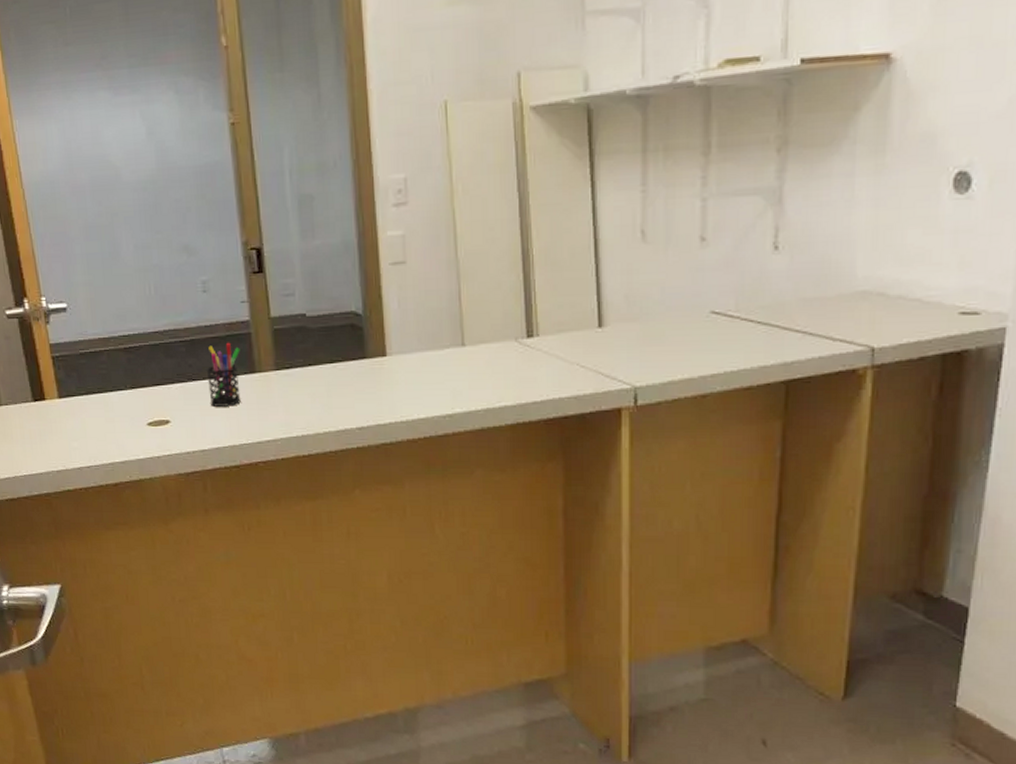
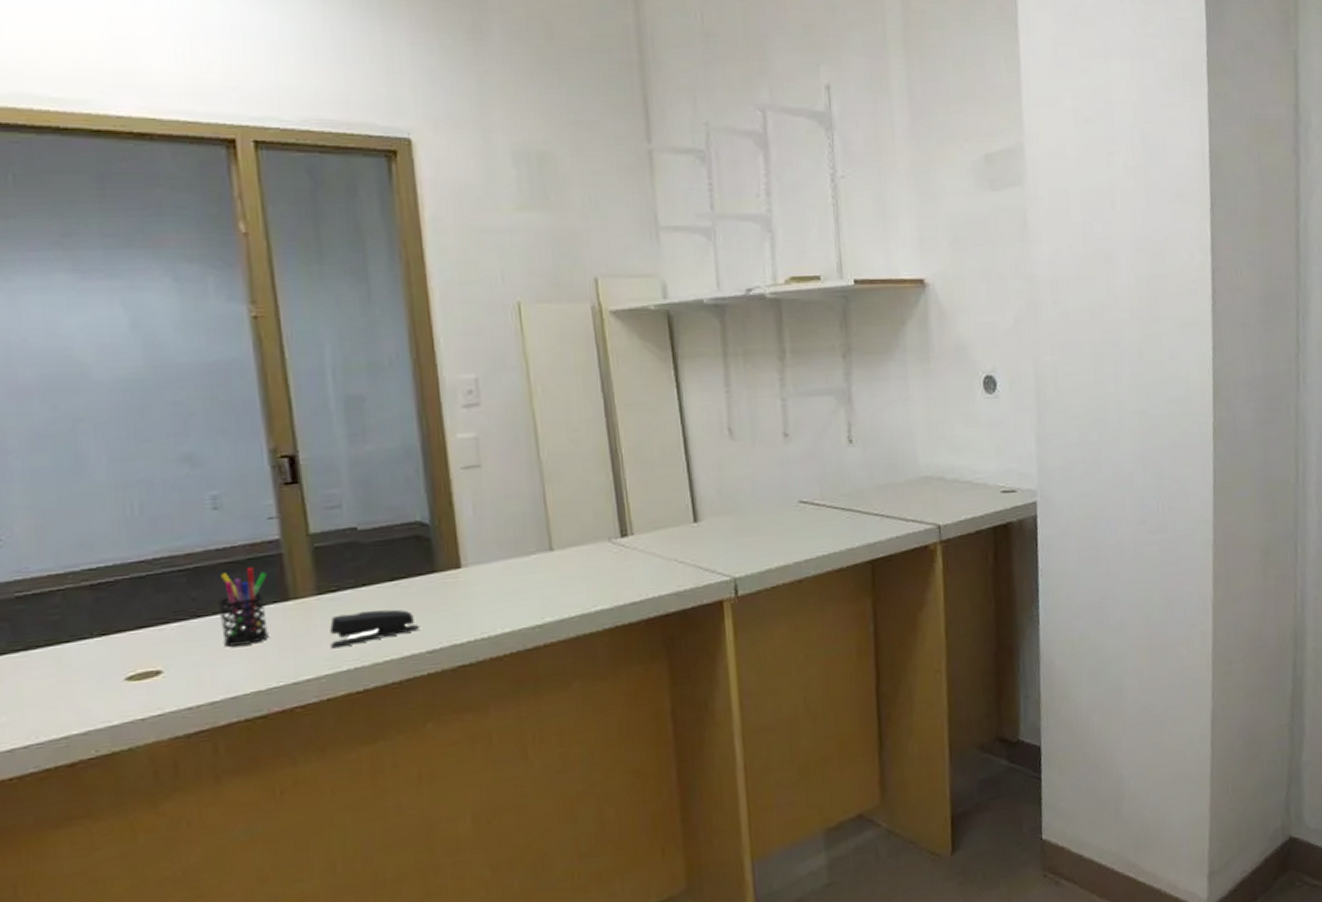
stapler: none [284,387,352,417] -> present [330,609,420,649]

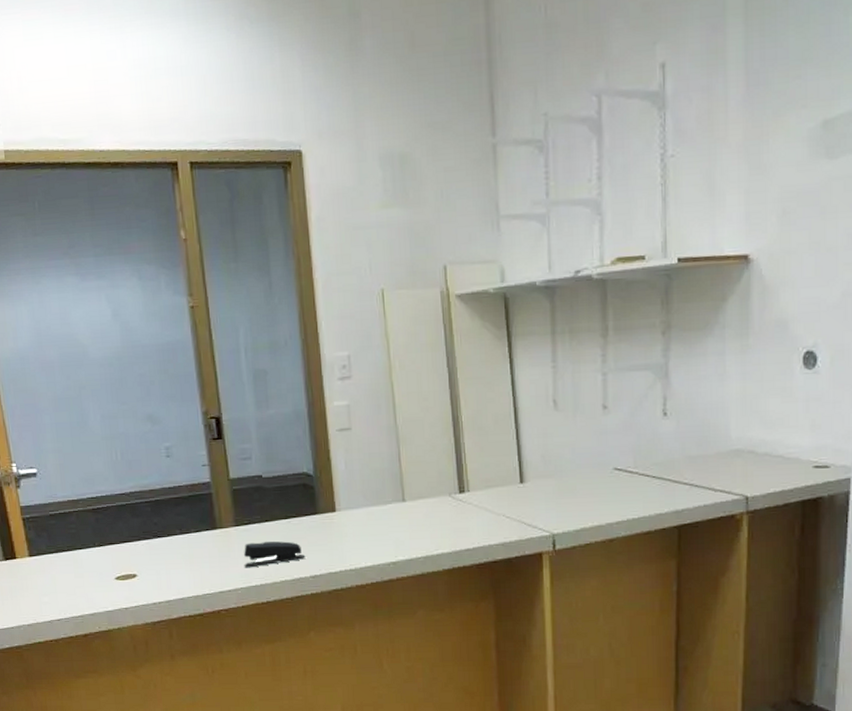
pen holder: present [217,566,269,647] -> none [170,502,203,561]

